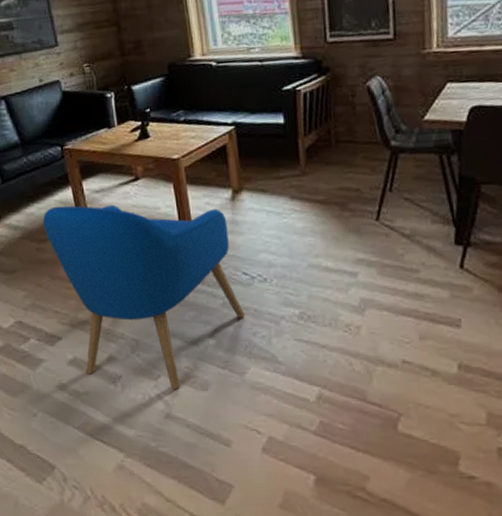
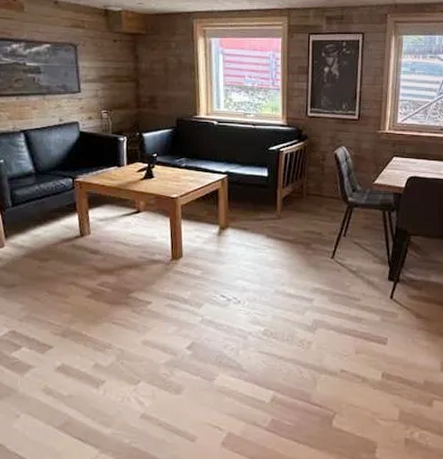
armchair: present [42,204,245,389] -> none [47,230,219,393]

